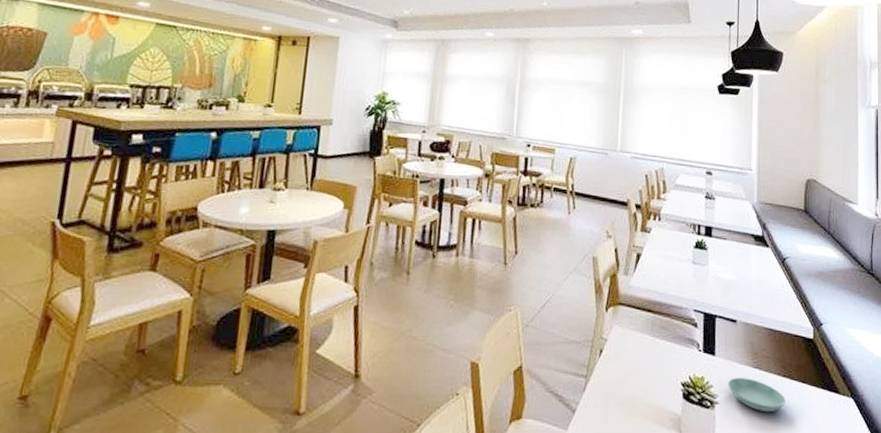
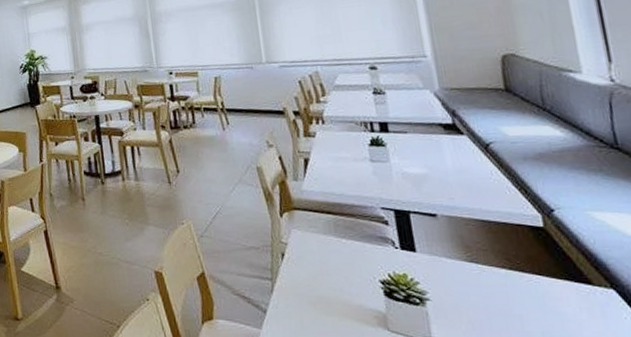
saucer: present [727,377,785,411] -> none [437,273,518,306]

